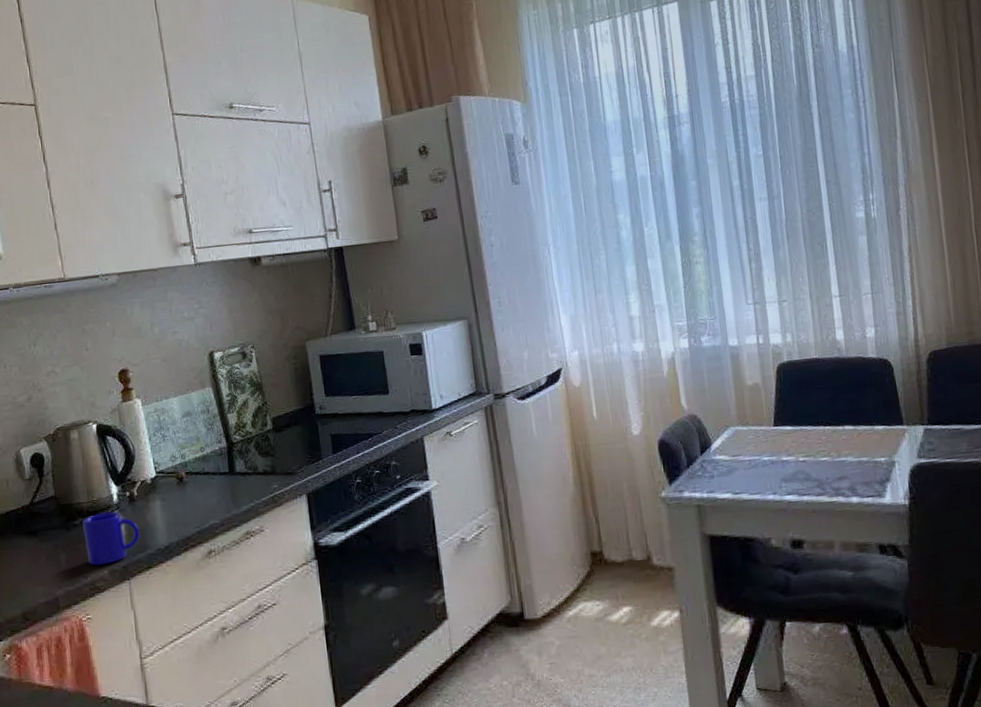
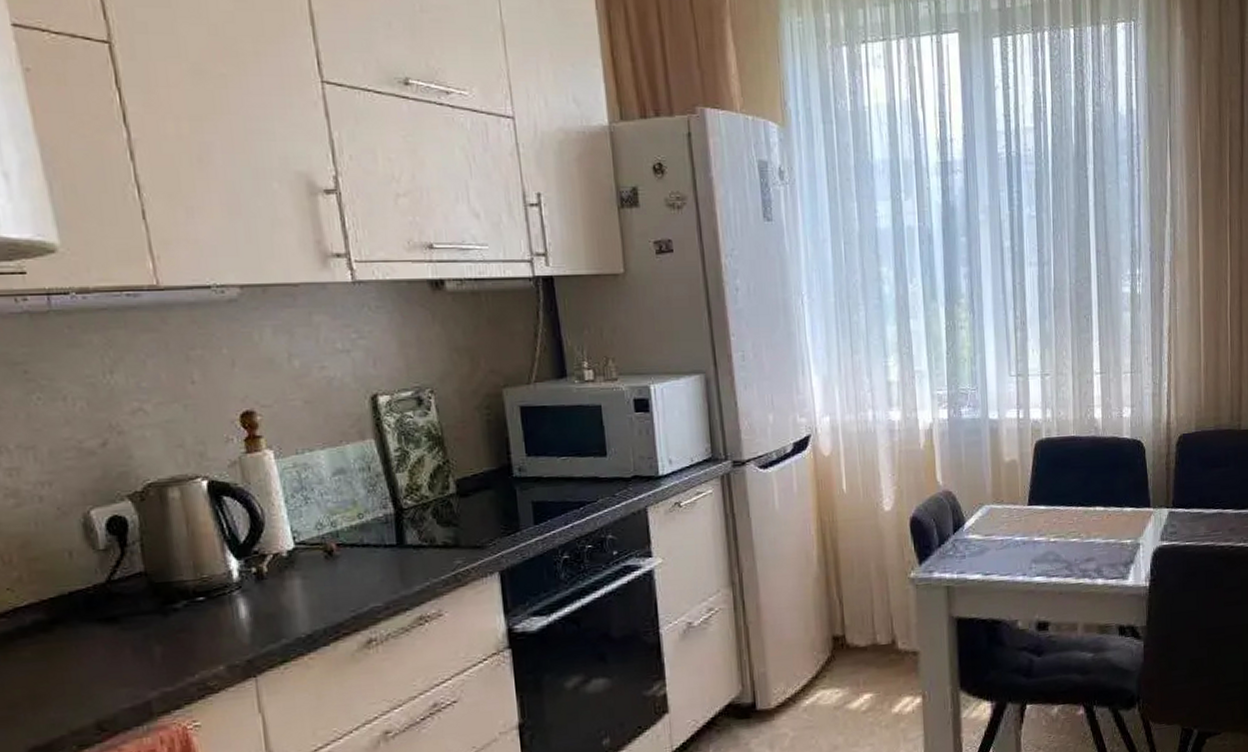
mug: present [82,511,140,566] -> none [187,591,272,660]

